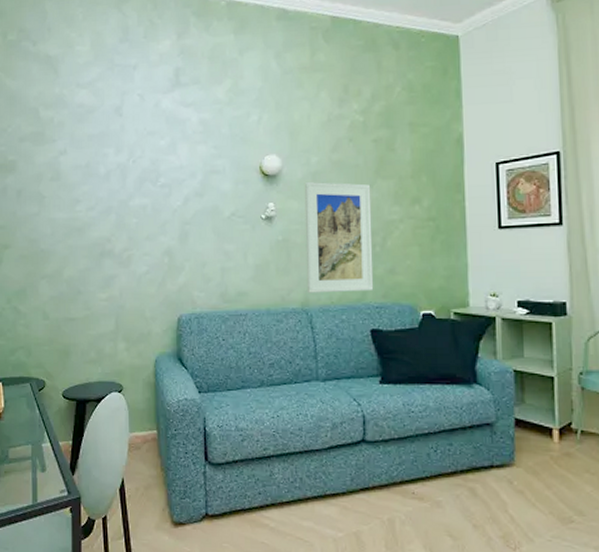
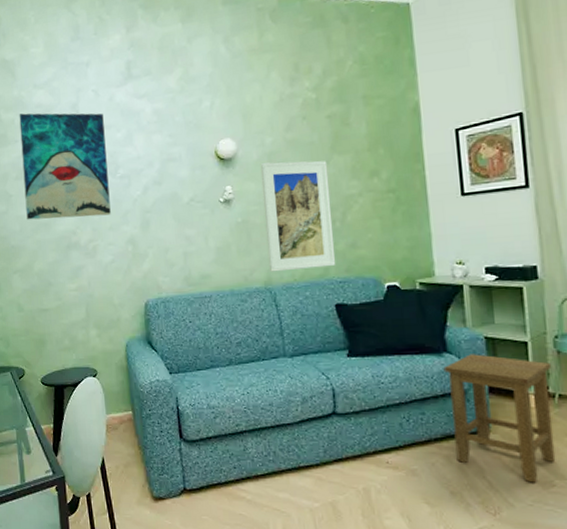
wall art: none [59,112,149,225] -> present [19,113,111,220]
stool: none [473,386,575,518] -> present [443,354,556,483]

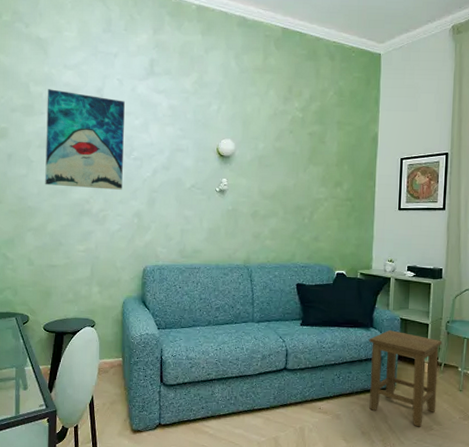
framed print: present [260,160,336,272] -> none [249,163,304,254]

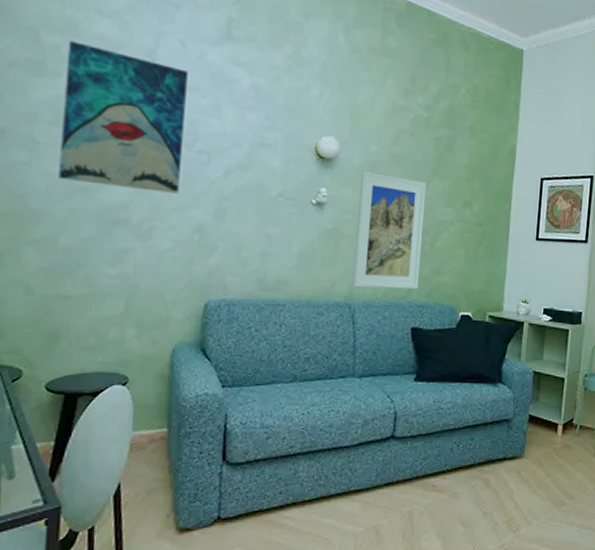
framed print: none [249,163,304,254] -> present [352,170,427,290]
stool: present [369,330,442,427] -> none [493,386,578,503]

